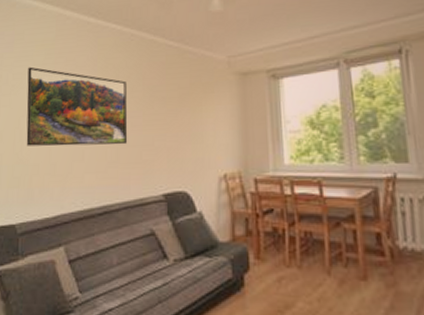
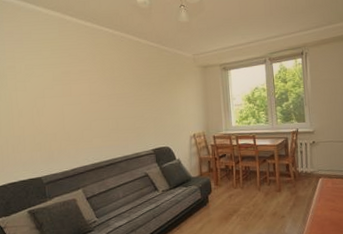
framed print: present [26,66,128,146] -> none [38,59,124,120]

